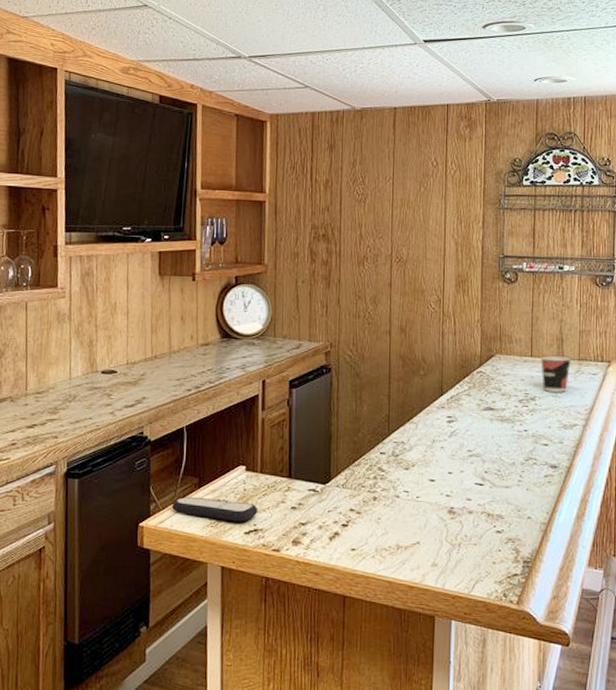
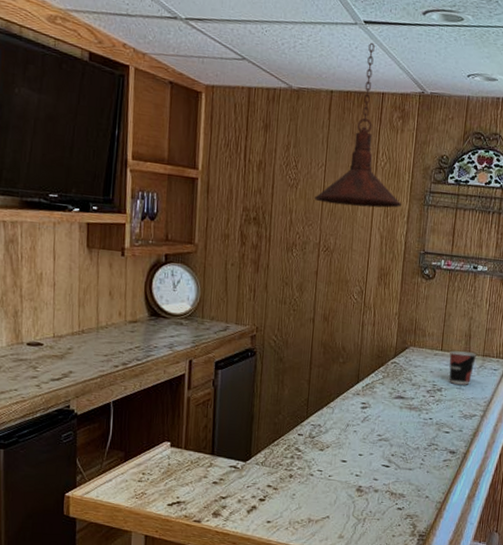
remote control: present [171,496,258,522] -> none [97,469,182,495]
pendant light: none [384,59,475,216] -> present [315,42,402,208]

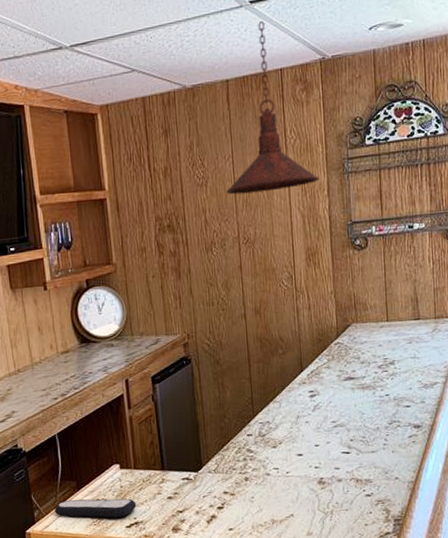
remote control: none [97,469,182,495] -> present [54,498,137,518]
cup: present [449,350,476,385] -> none [397,317,428,354]

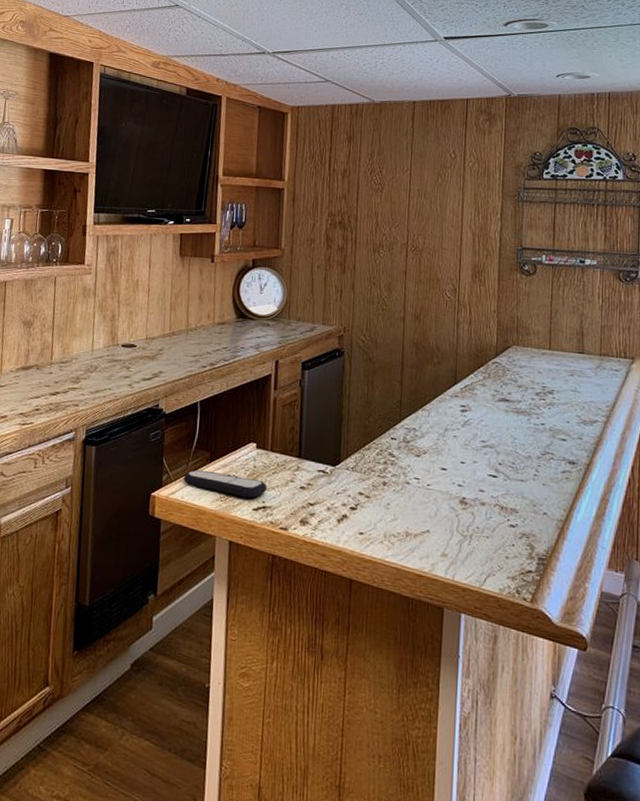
pendant light: present [226,20,319,195] -> none [401,55,493,207]

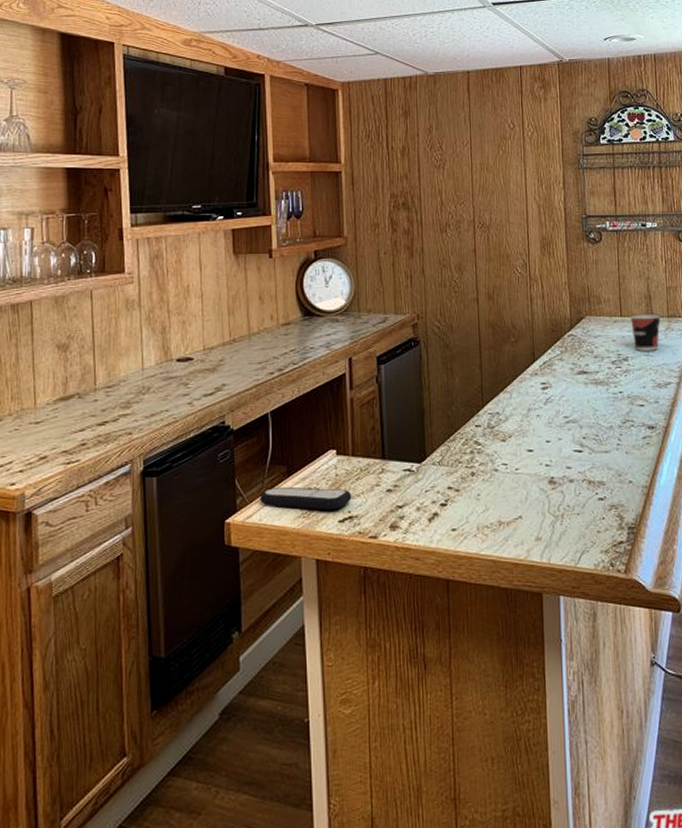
cup: none [559,349,592,387] -> present [630,315,661,351]

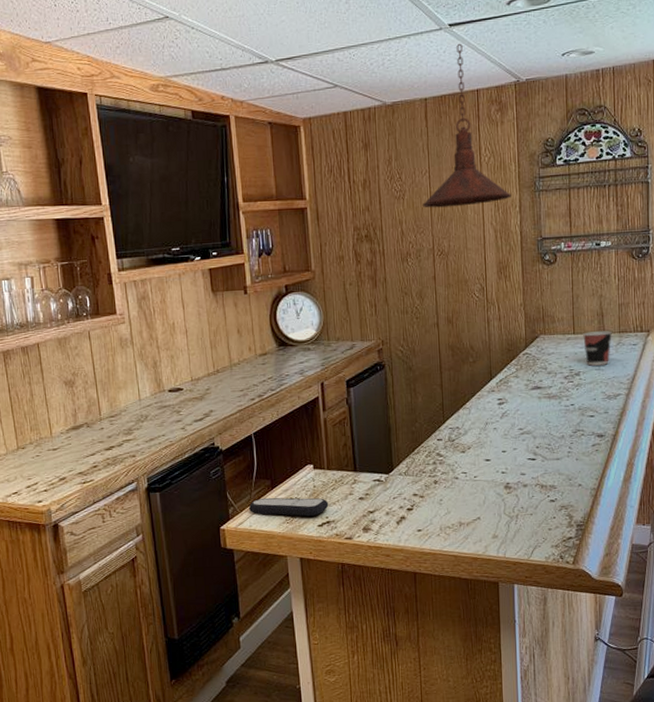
pendant light: none [463,21,555,179] -> present [423,43,511,208]

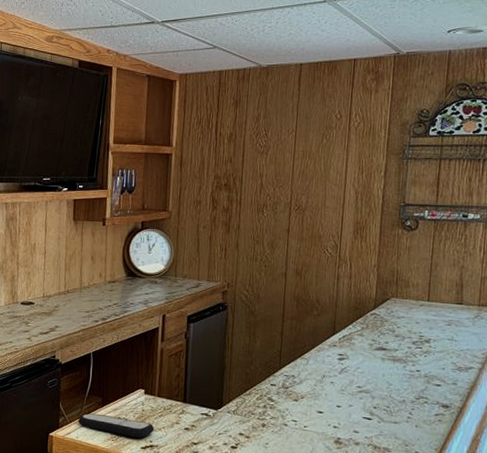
pendant light: present [423,43,511,208] -> none [285,15,378,166]
cup: present [583,331,612,366] -> none [437,301,471,336]

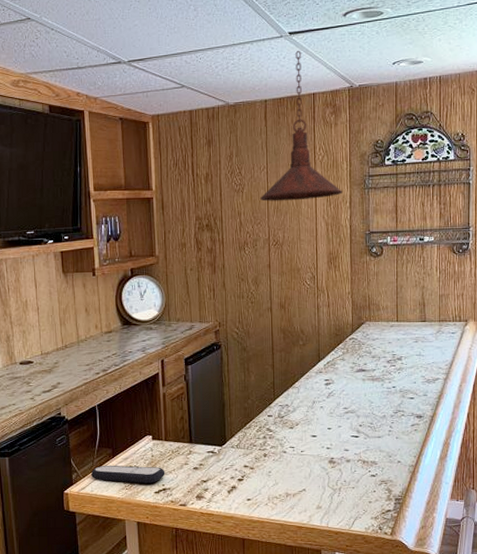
pendant light: none [285,15,378,166] -> present [260,50,343,201]

